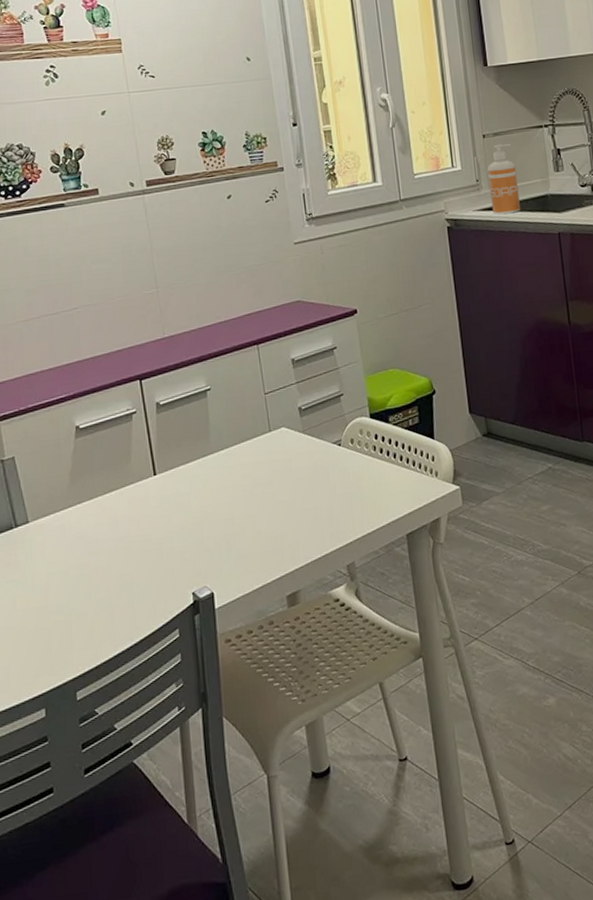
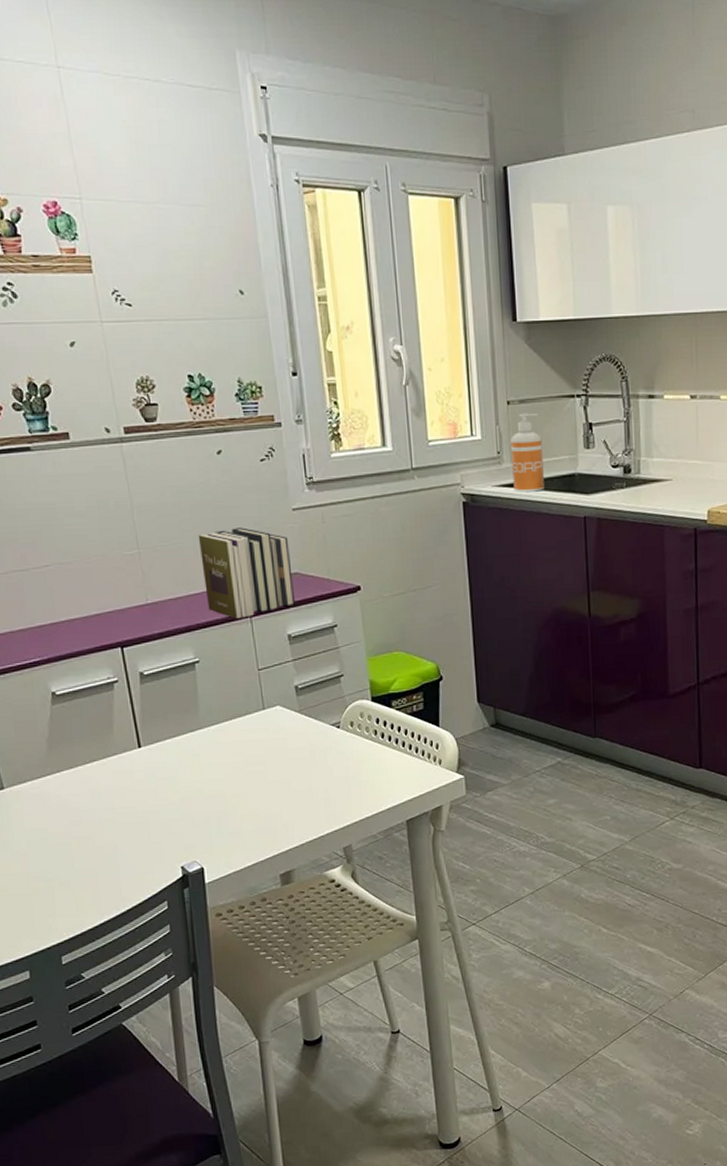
books: none [210,262,298,347] -> present [198,527,295,619]

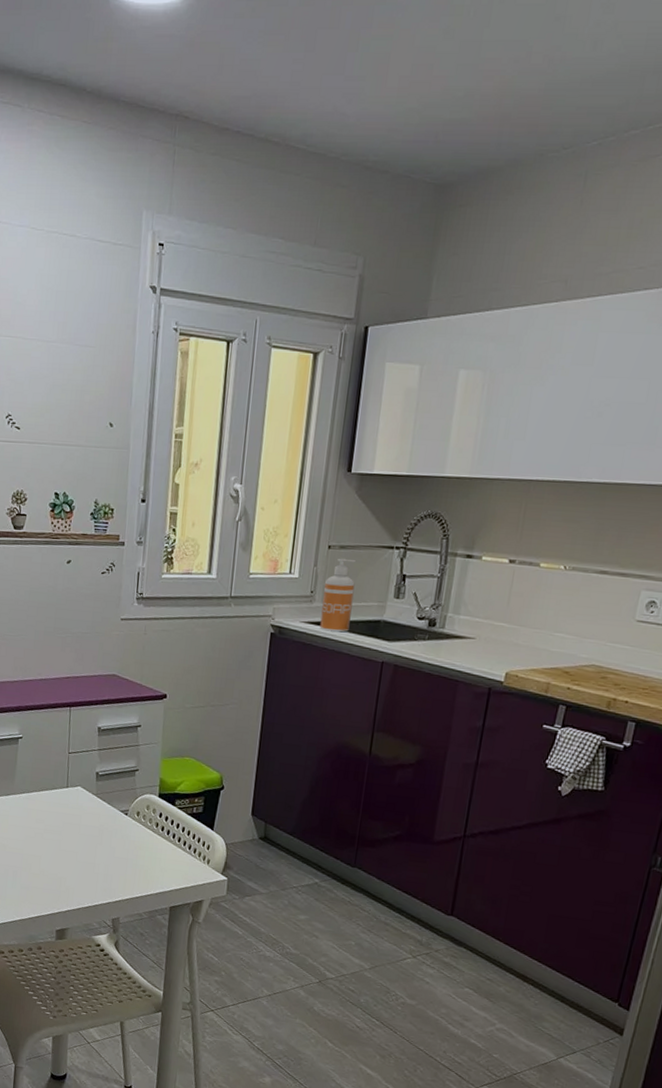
books: present [198,527,295,619] -> none [37,628,113,707]

